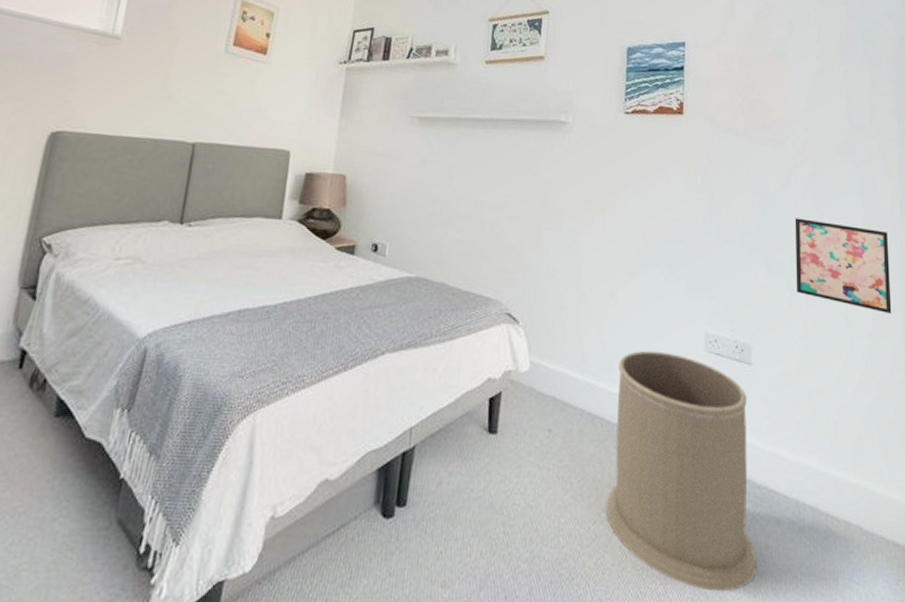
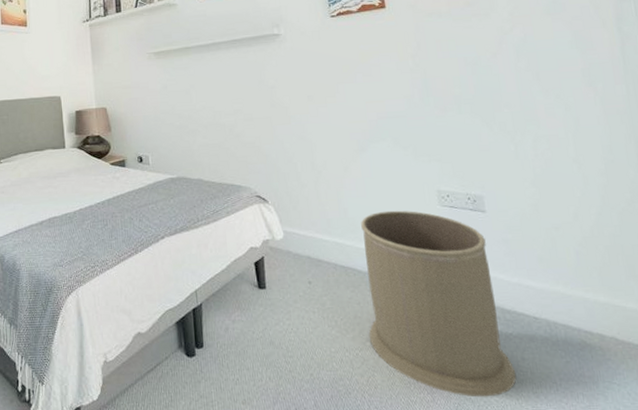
wall art: present [795,218,892,314] -> none [510,78,624,152]

